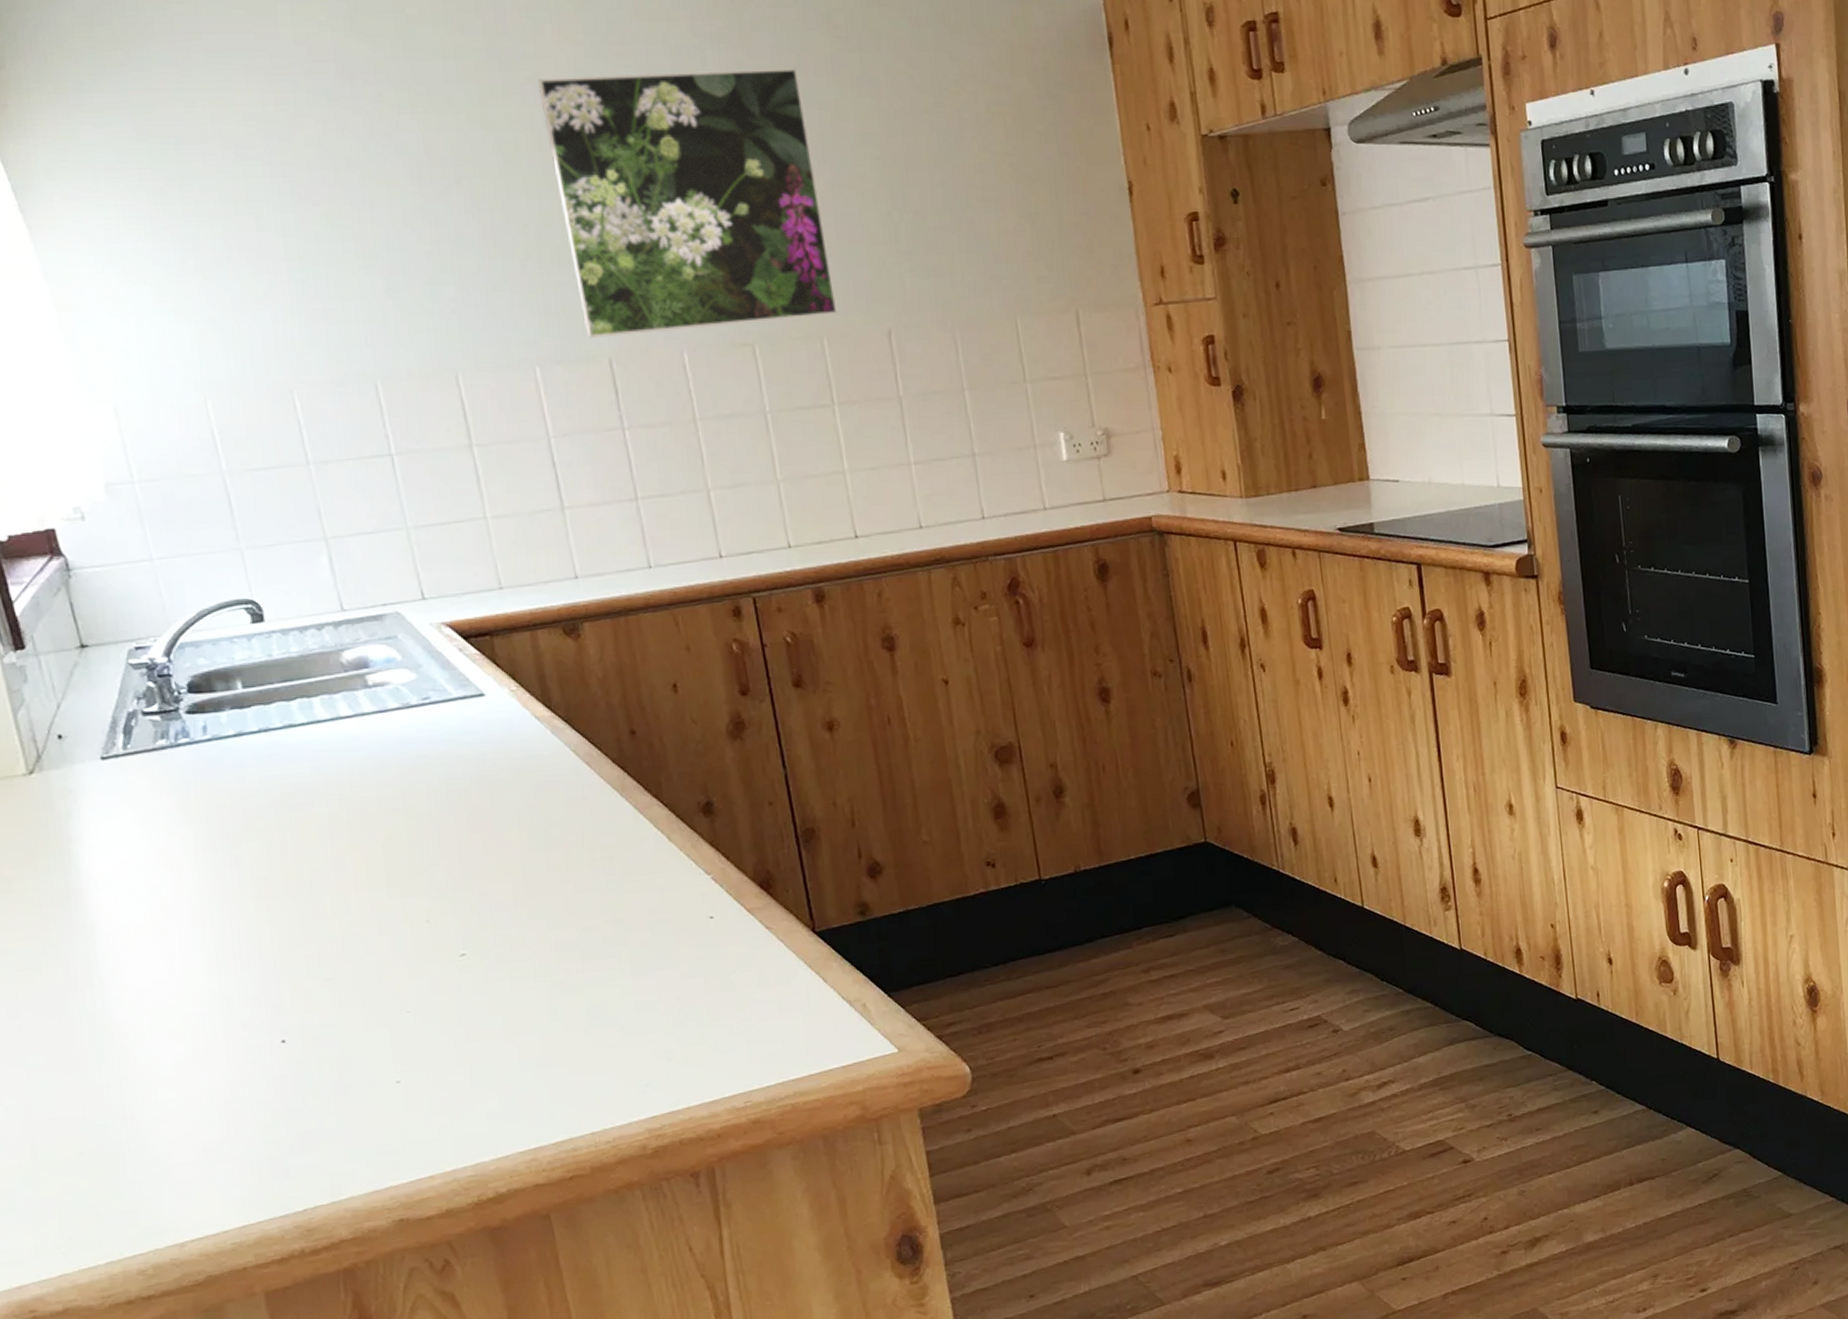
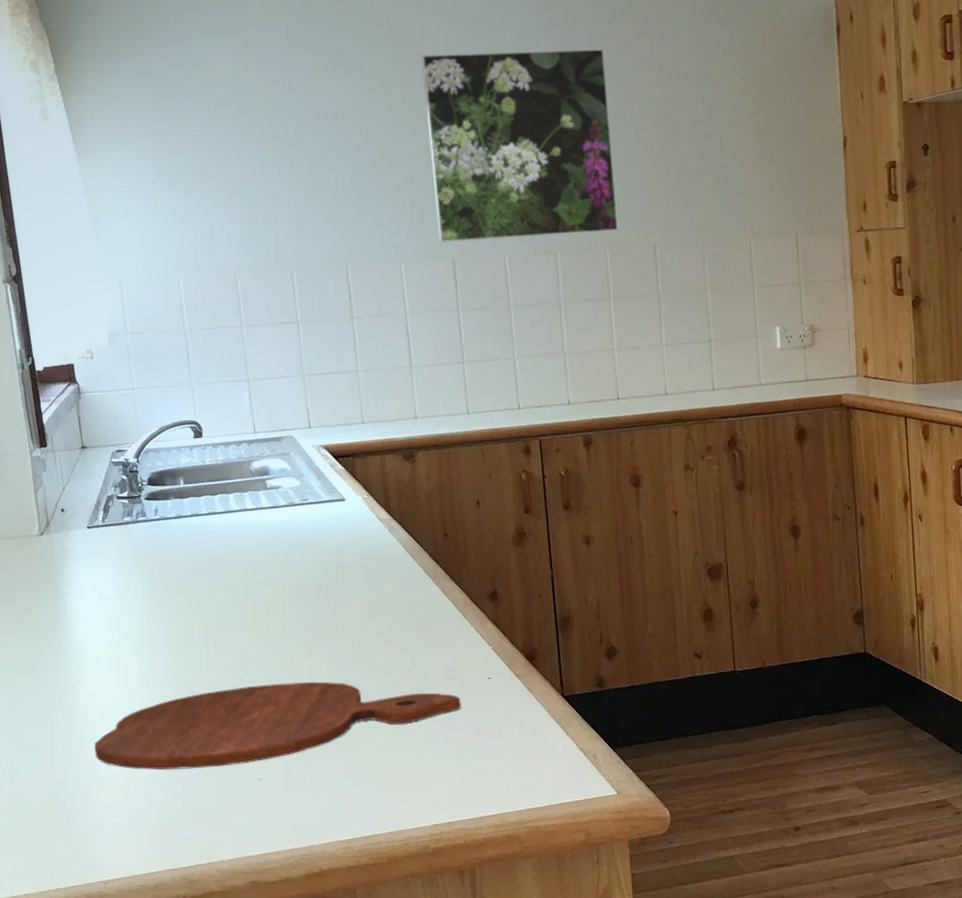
cutting board: none [144,941,675,1087] -> present [95,681,461,770]

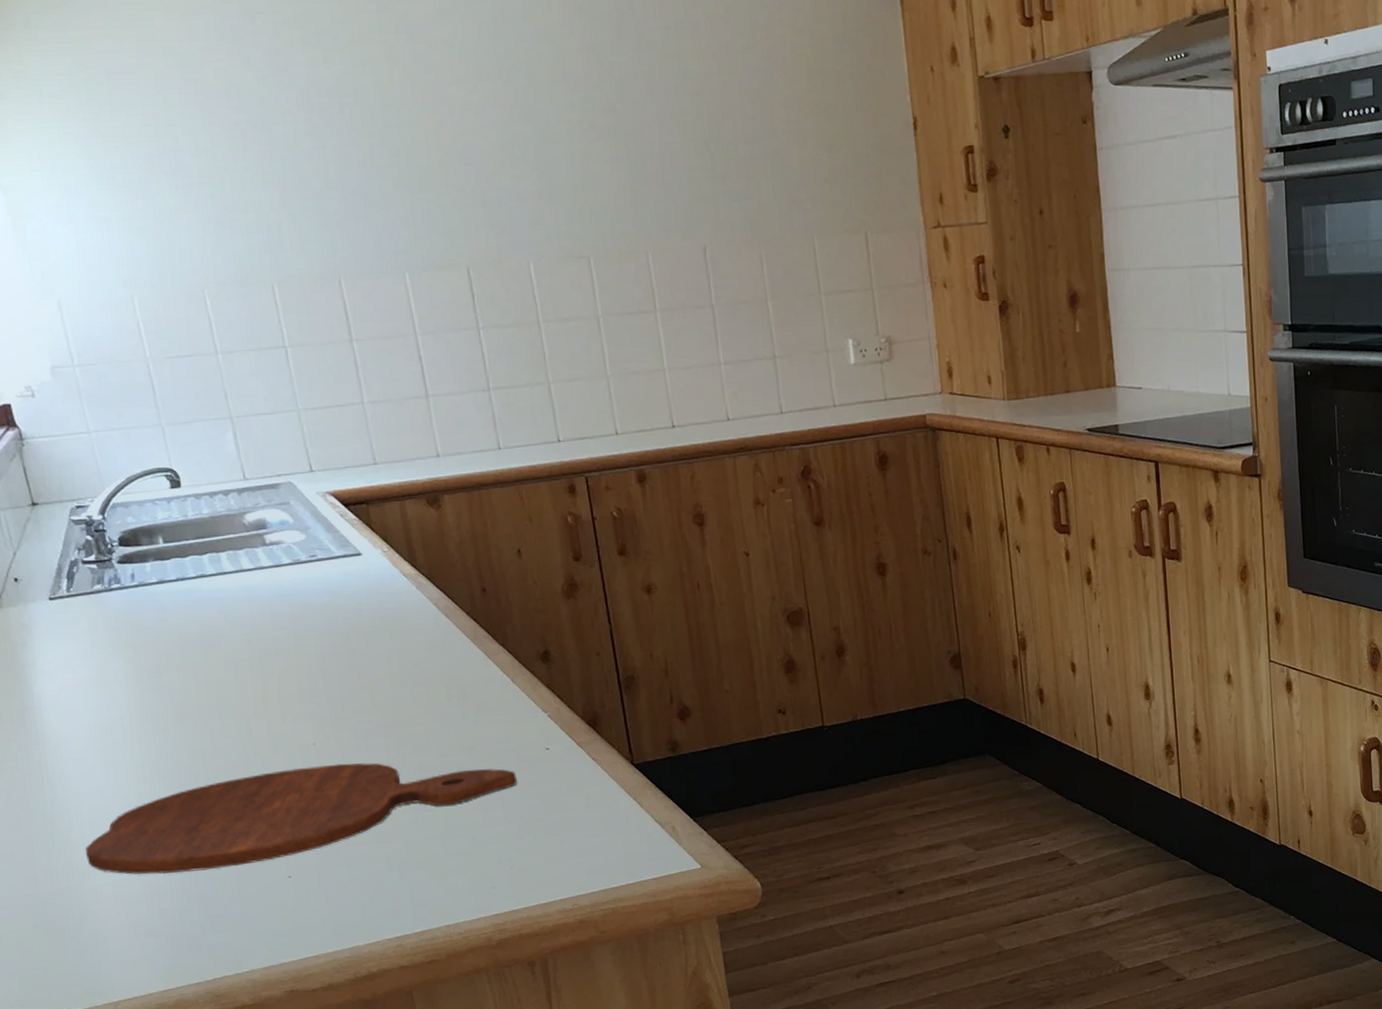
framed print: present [421,48,620,244] -> none [409,13,662,250]

